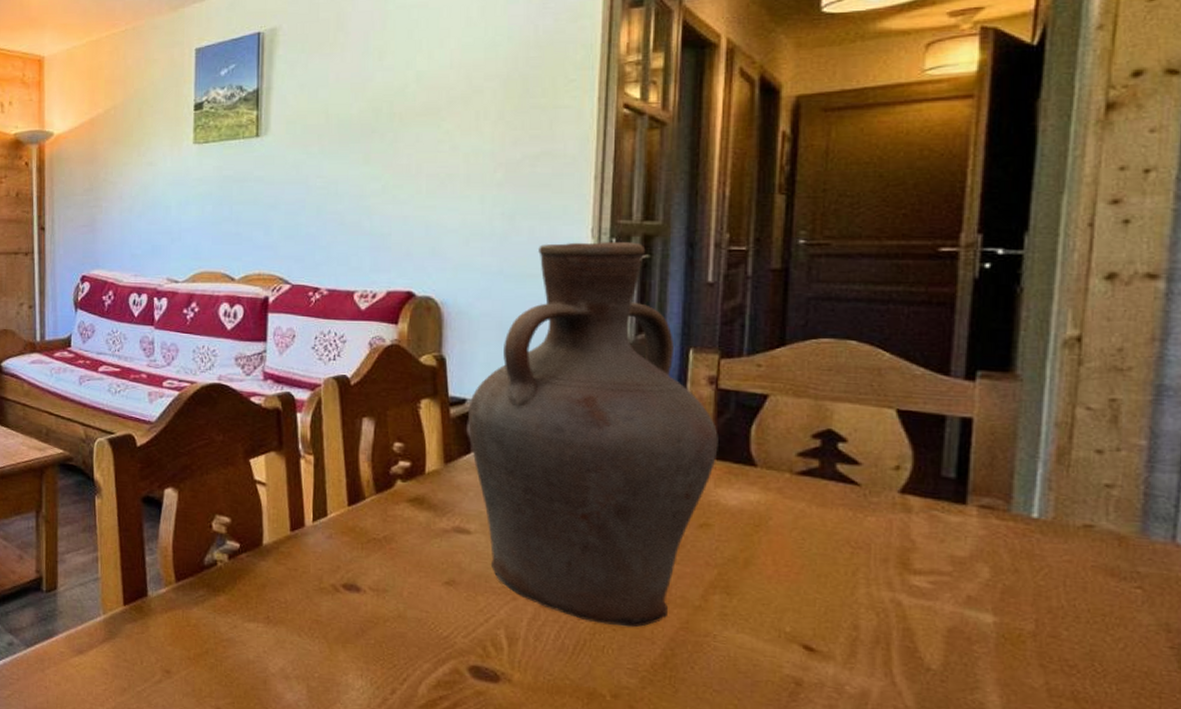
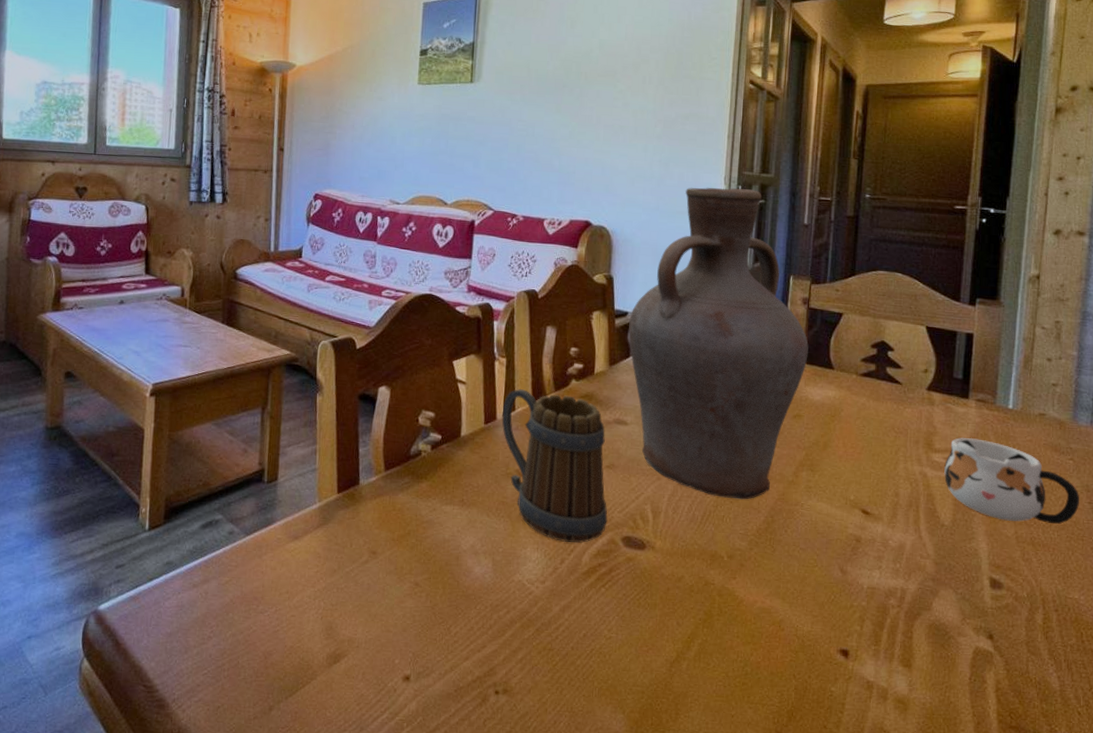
mug: none [311,491,449,671] -> present [501,389,608,543]
mug: none [928,555,1153,675] -> present [943,437,1079,524]

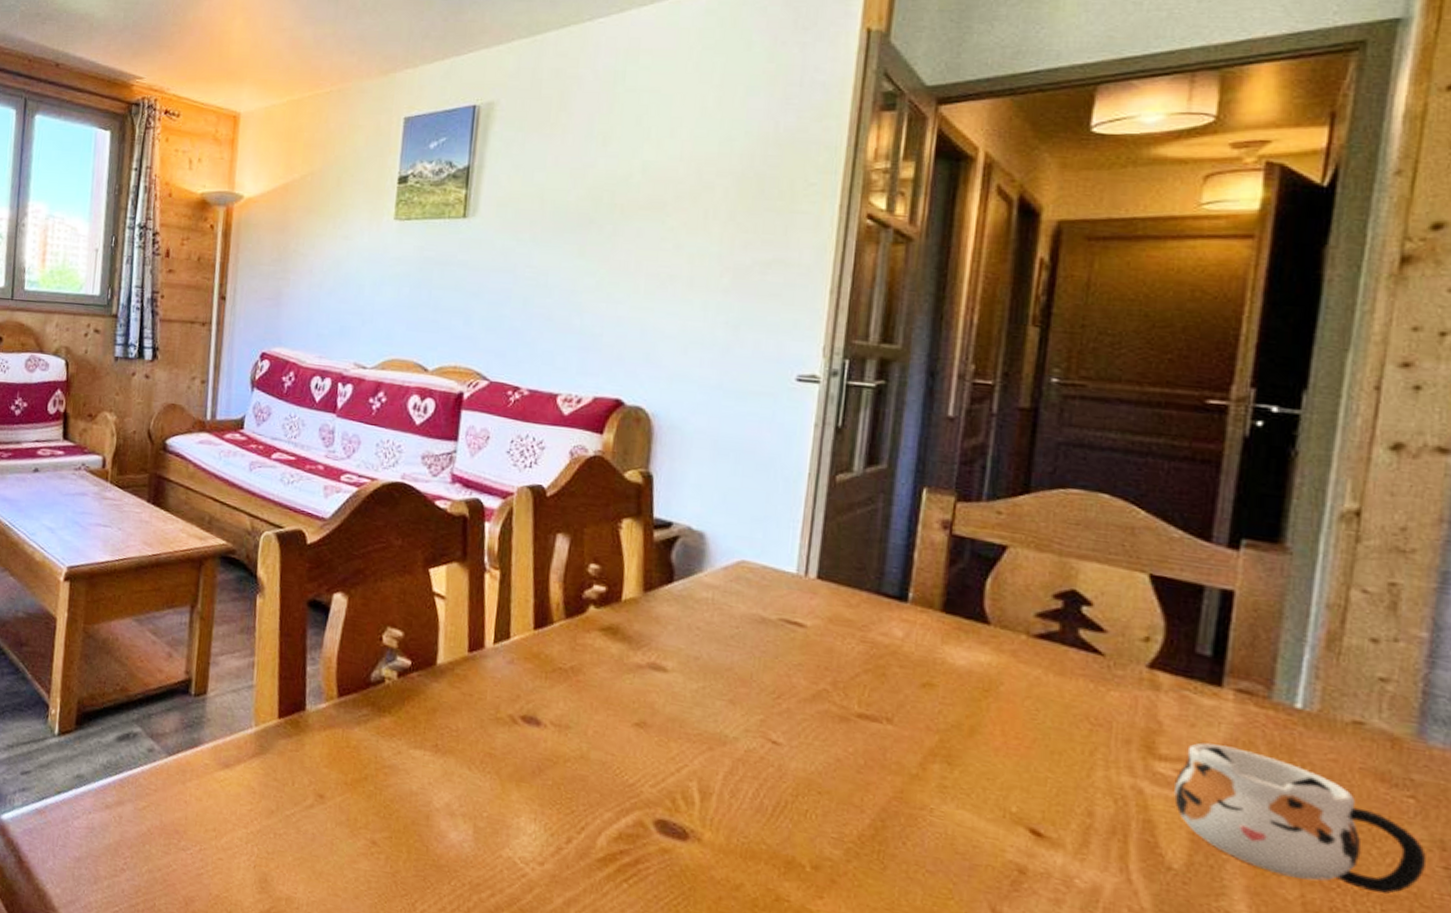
mug: present [501,389,608,543] -> none [491,611,635,820]
vase: present [628,187,809,500] -> none [672,360,949,793]

